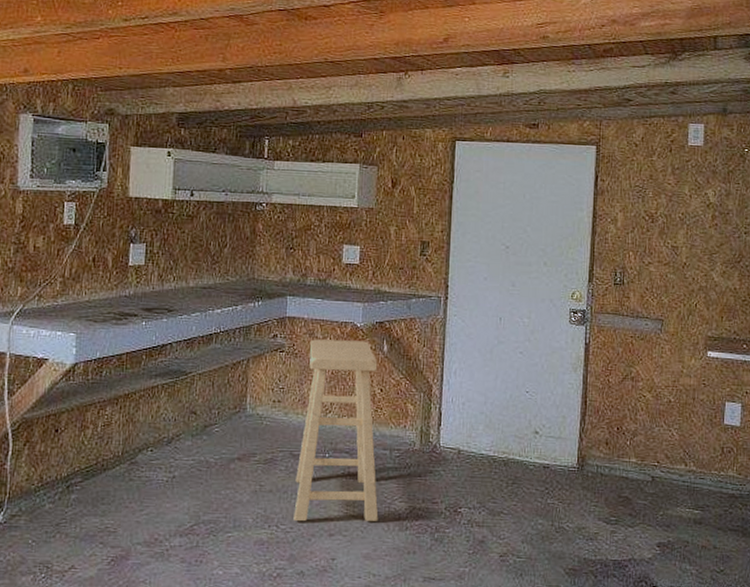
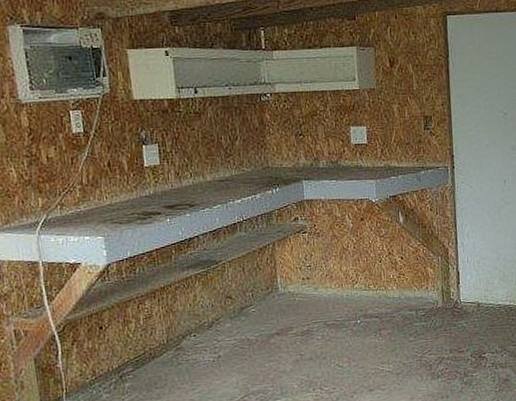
stool: present [293,339,379,522] -> none [330,215,412,383]

